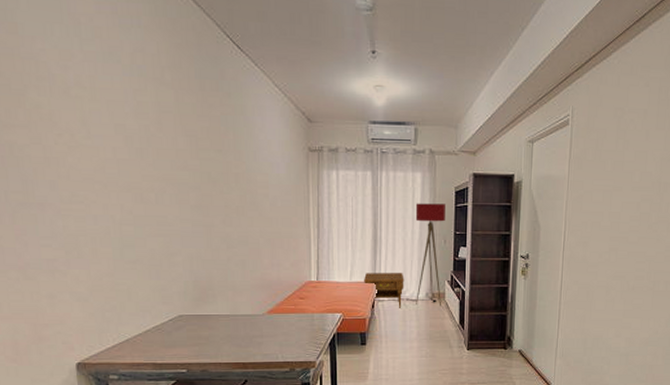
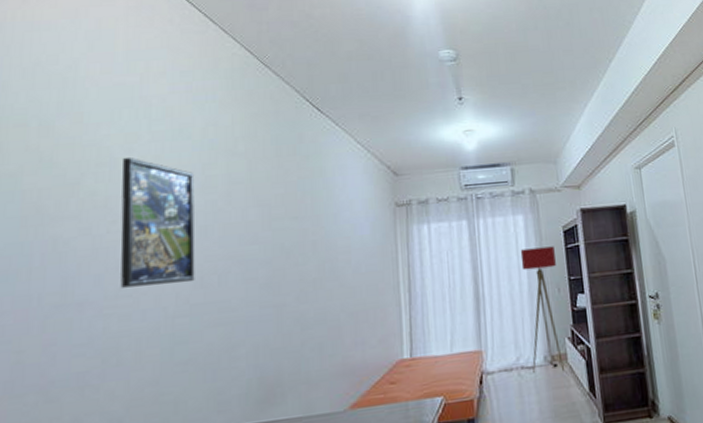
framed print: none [59,74,136,197] -> present [120,157,195,288]
nightstand: present [364,273,404,308] -> none [467,335,517,380]

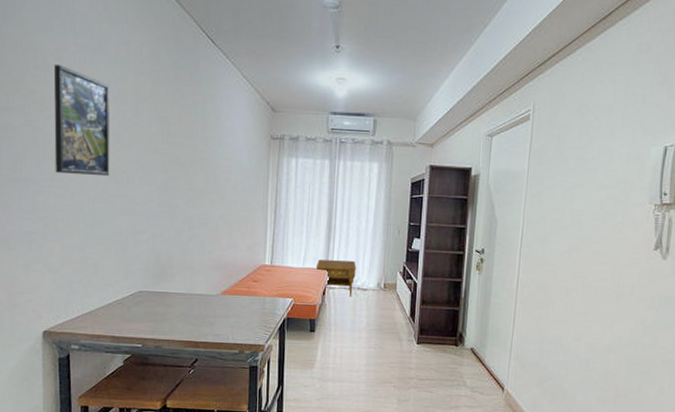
nightstand: none [467,335,517,380] -> present [316,259,357,297]
floor lamp: present [520,246,564,373] -> none [367,193,401,298]

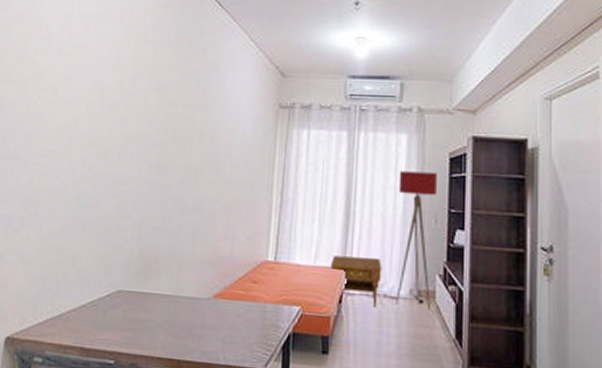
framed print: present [53,64,110,177] -> none [43,34,110,153]
floor lamp: none [367,193,401,298] -> present [396,171,437,310]

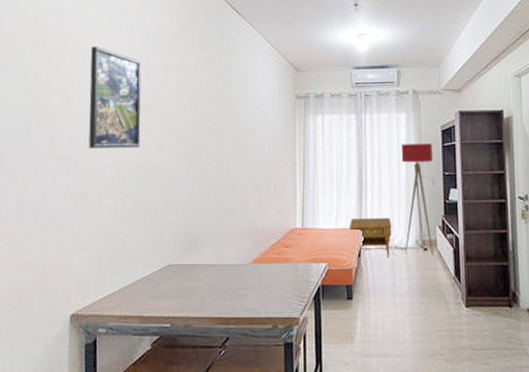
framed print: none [43,34,110,153] -> present [88,46,142,149]

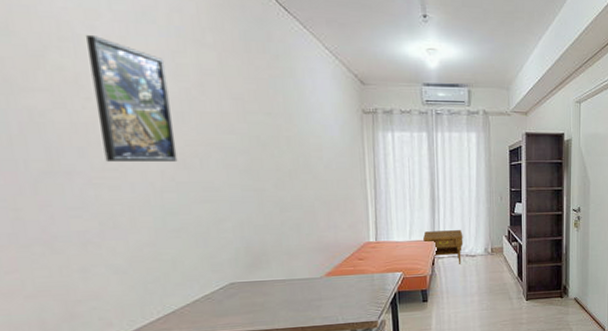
floor lamp: present [401,143,433,256] -> none [471,162,501,261]

